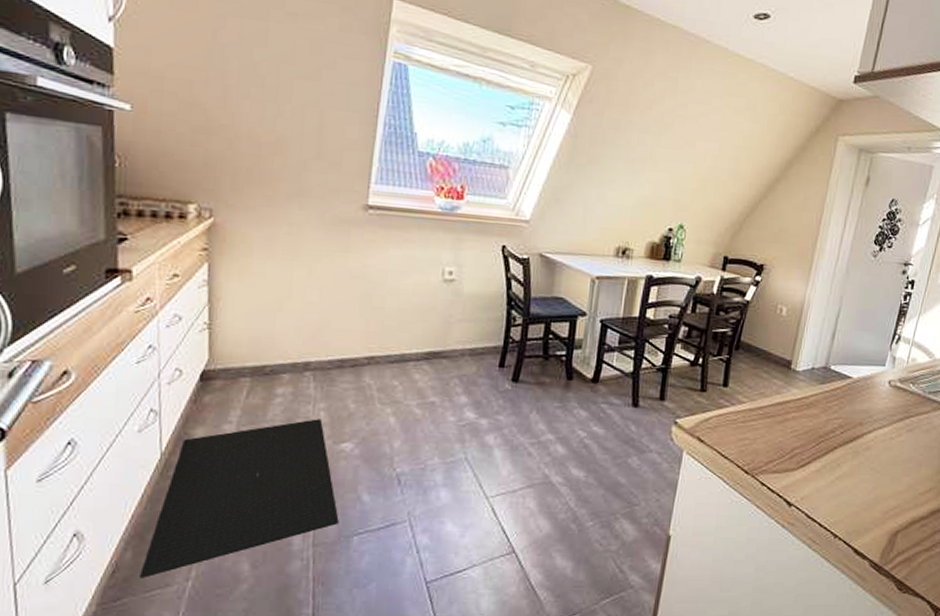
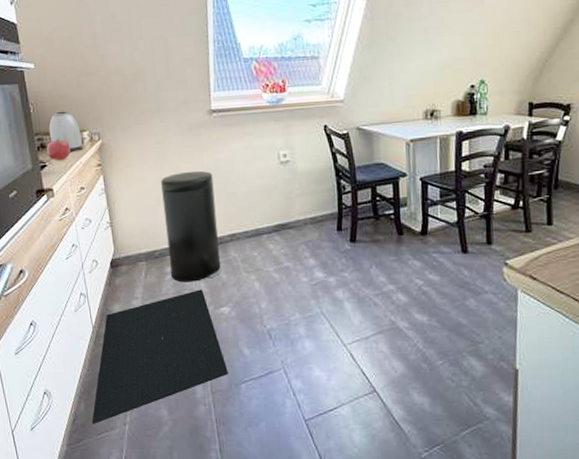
fruit: none [131,206,167,237] -> present [47,138,71,161]
kettle: none [138,172,187,228] -> present [49,111,84,153]
pedal bin: none [282,274,357,409] -> present [160,170,222,282]

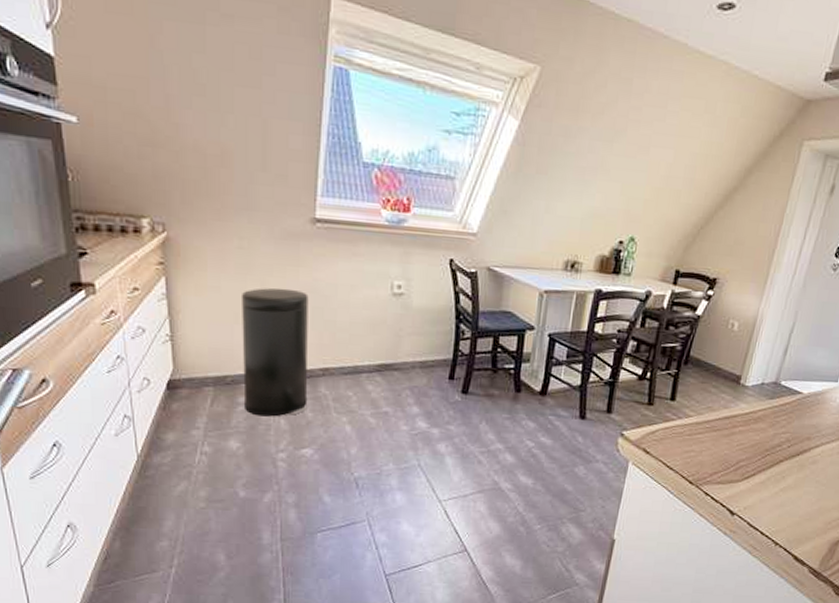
fruit: present [47,138,71,161] -> none [89,221,122,251]
kettle: present [49,111,84,153] -> none [93,186,141,242]
floor mat: present [92,289,228,424] -> none [129,426,303,565]

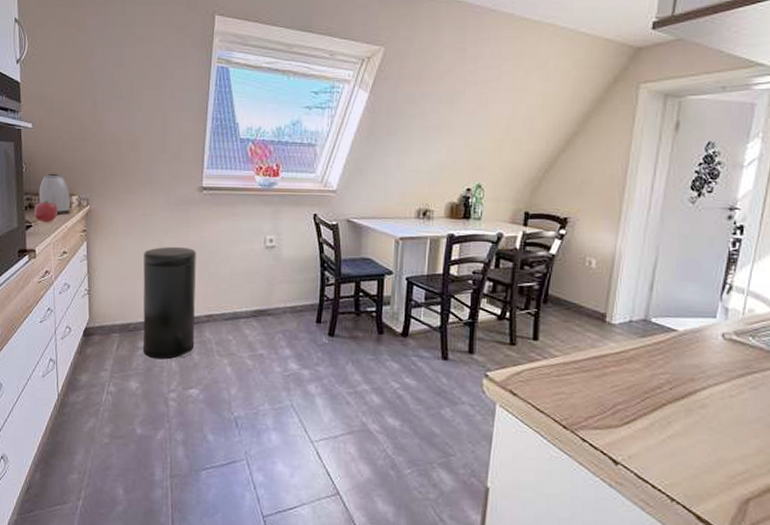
fruit: none [89,221,122,251] -> present [34,200,58,223]
kettle: none [93,186,141,242] -> present [38,173,71,216]

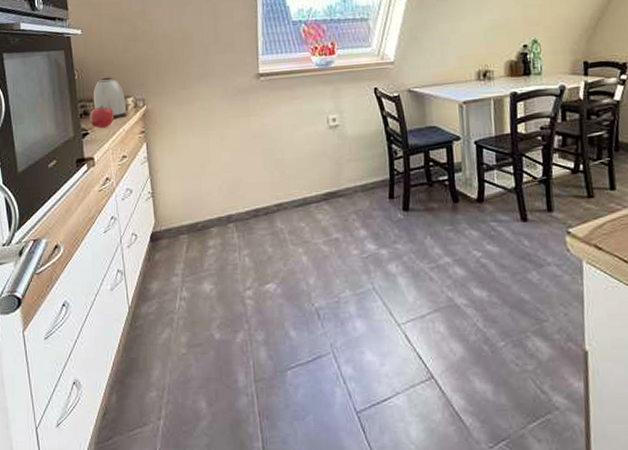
pedal bin: present [143,246,196,360] -> none [205,136,267,257]

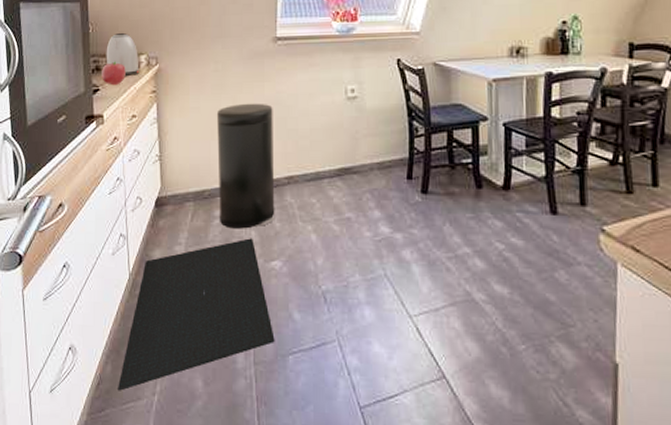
floor mat: none [124,264,273,419] -> present [118,238,275,391]
pedal bin: none [205,136,267,257] -> present [216,103,275,229]

